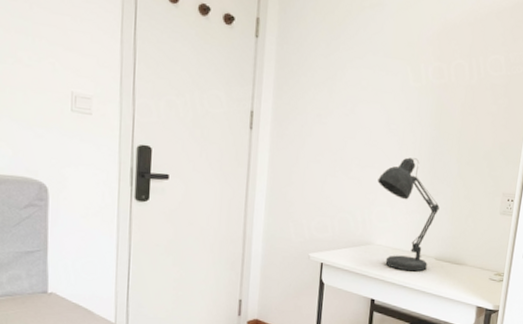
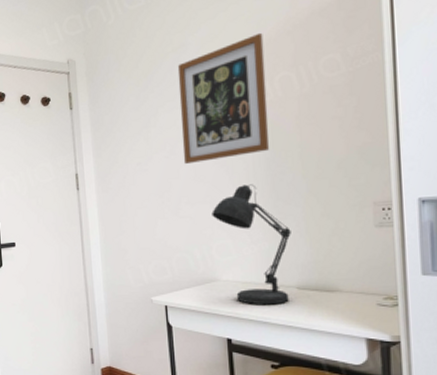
wall art: none [361,15,450,131] -> present [177,32,270,165]

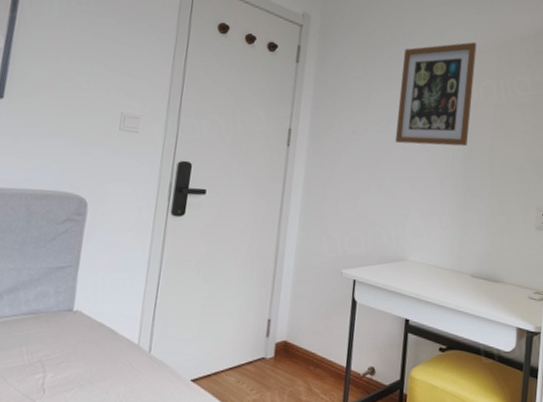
desk lamp: present [212,184,291,305] -> none [411,172,474,290]

